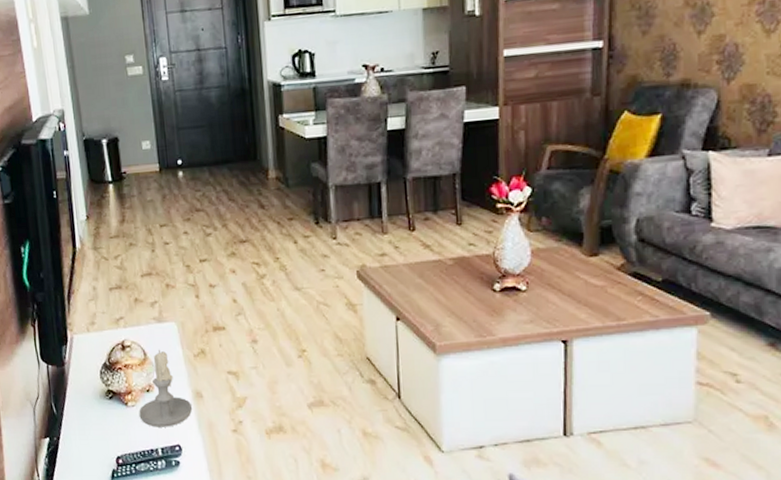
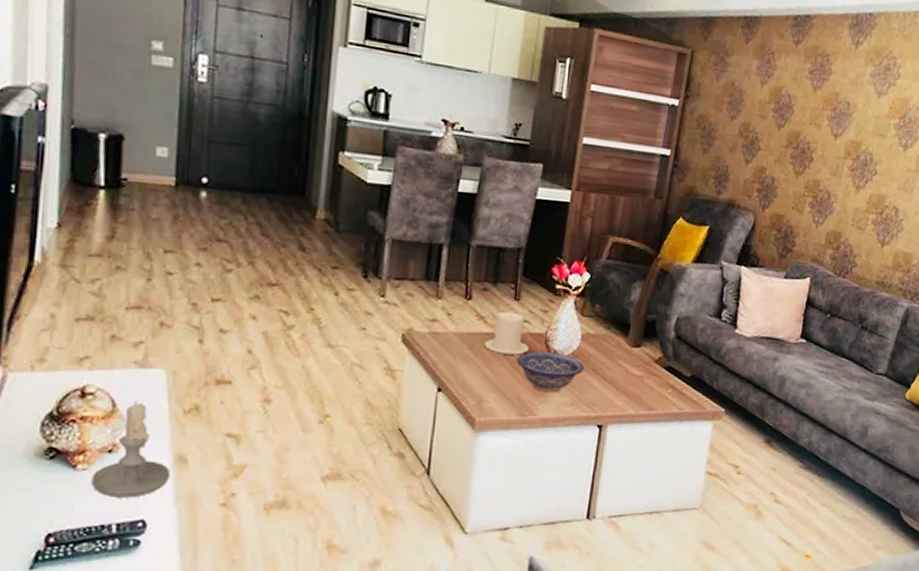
candle: none [433,237,478,279] -> present [484,311,529,355]
decorative bowl: none [468,272,538,311] -> present [517,351,584,392]

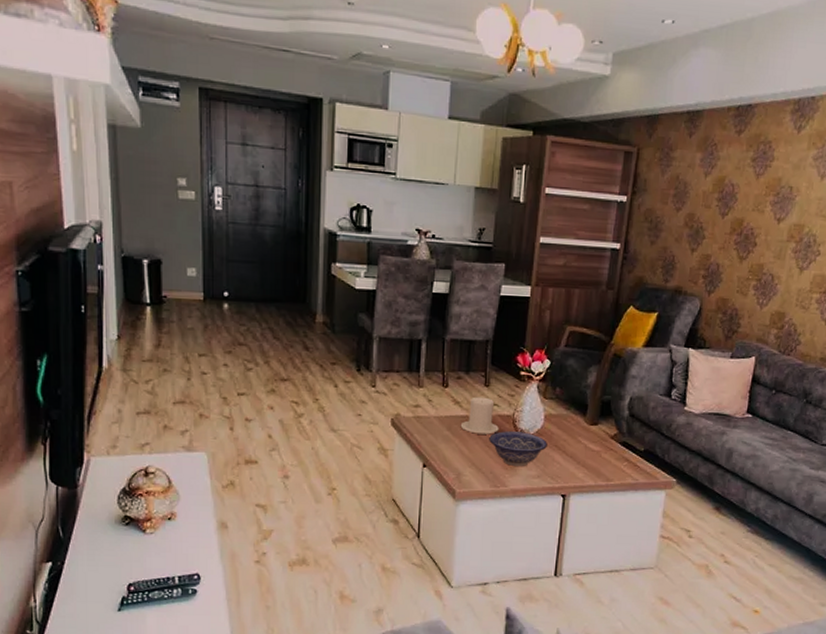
candle: present [91,400,171,498] -> none [157,478,216,556]

